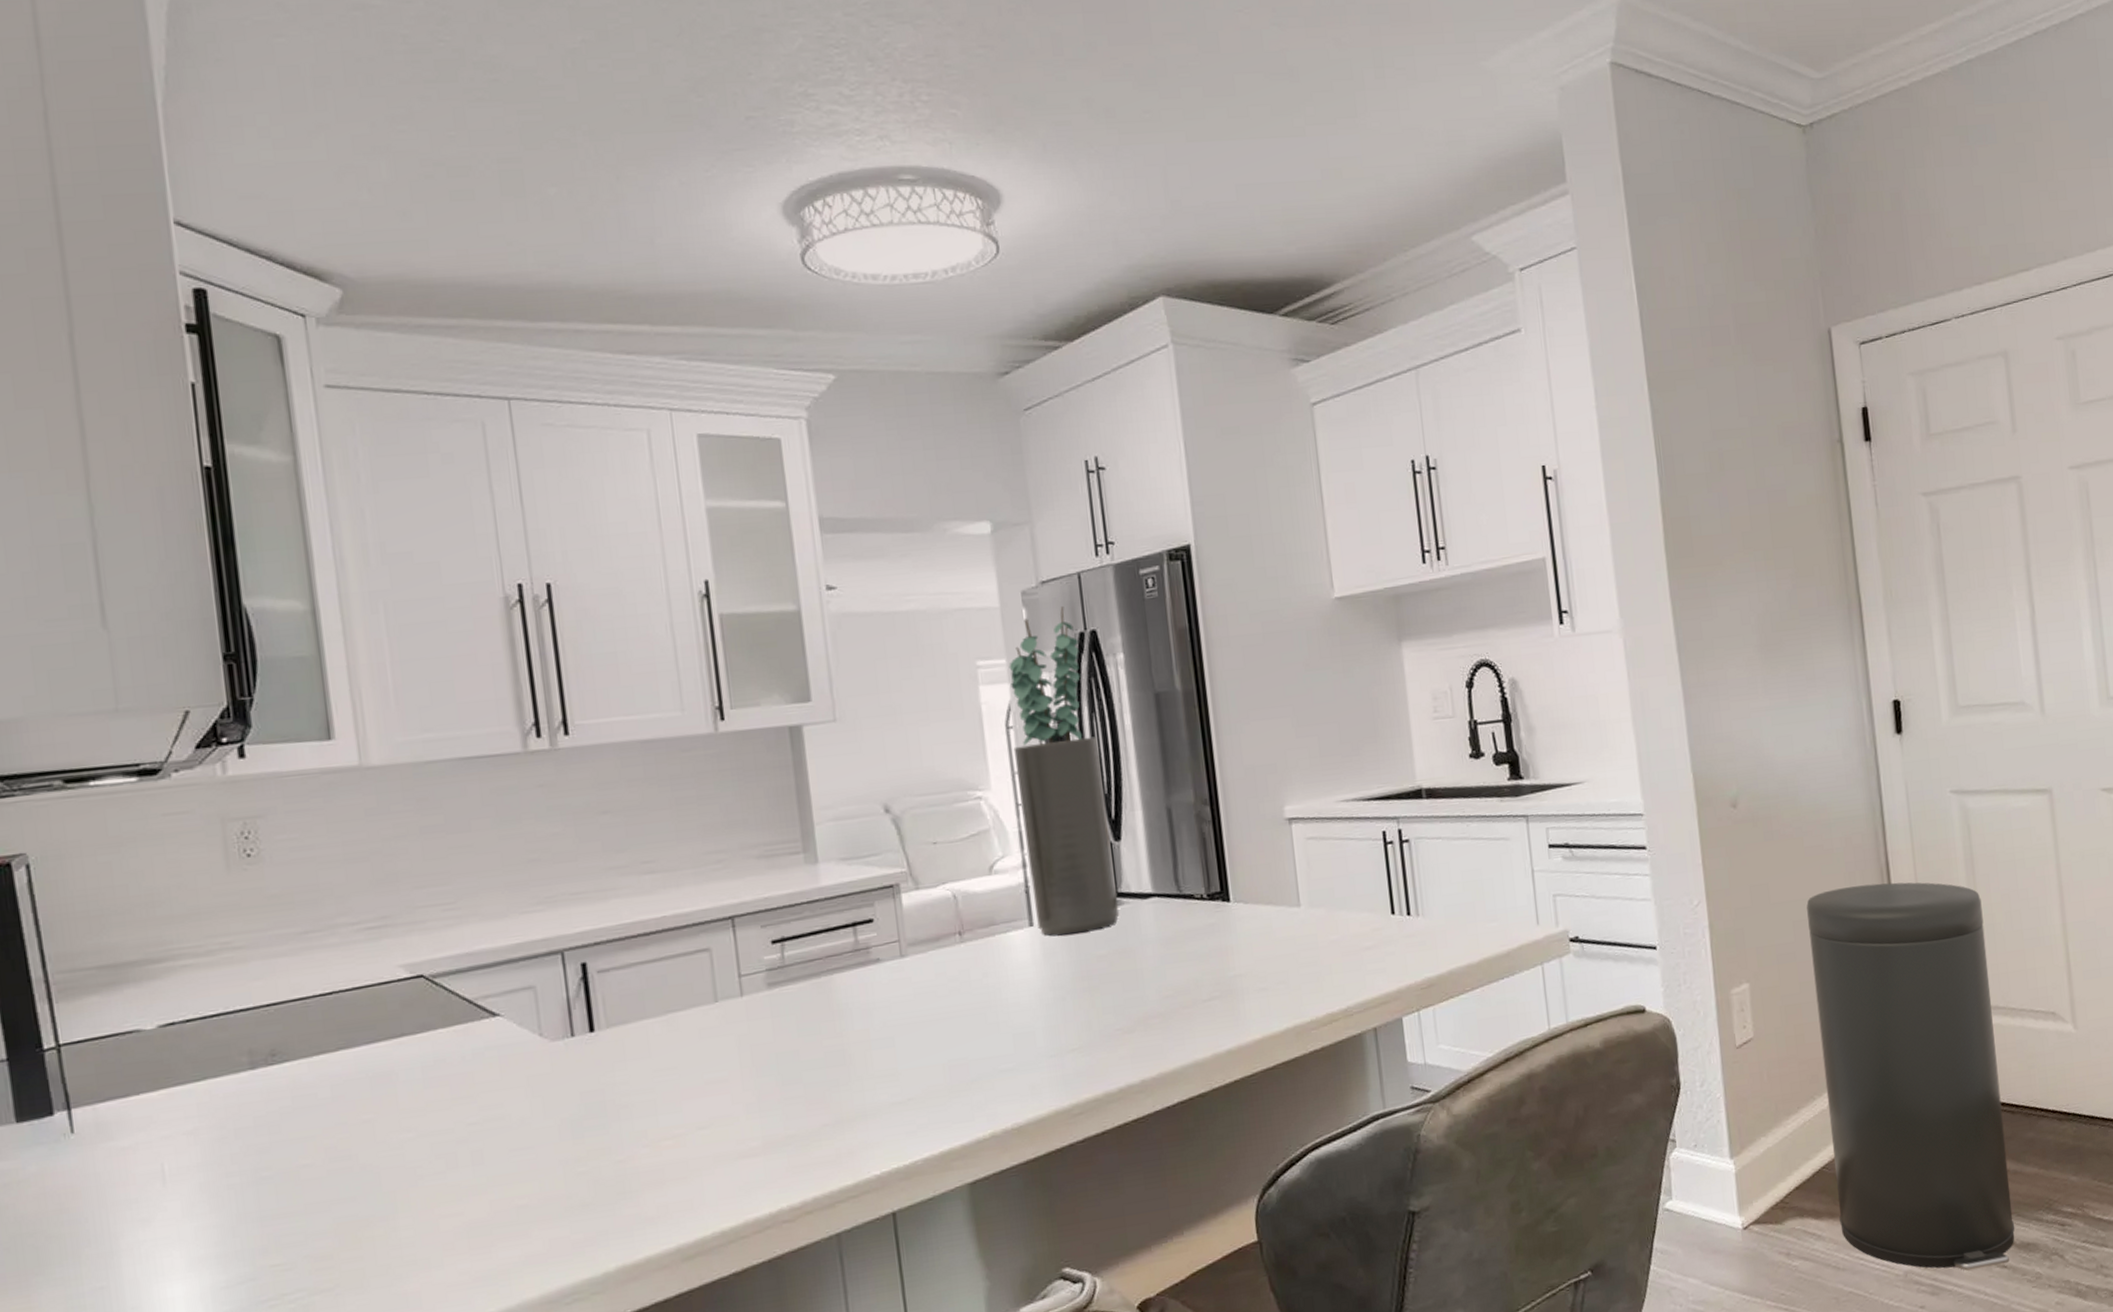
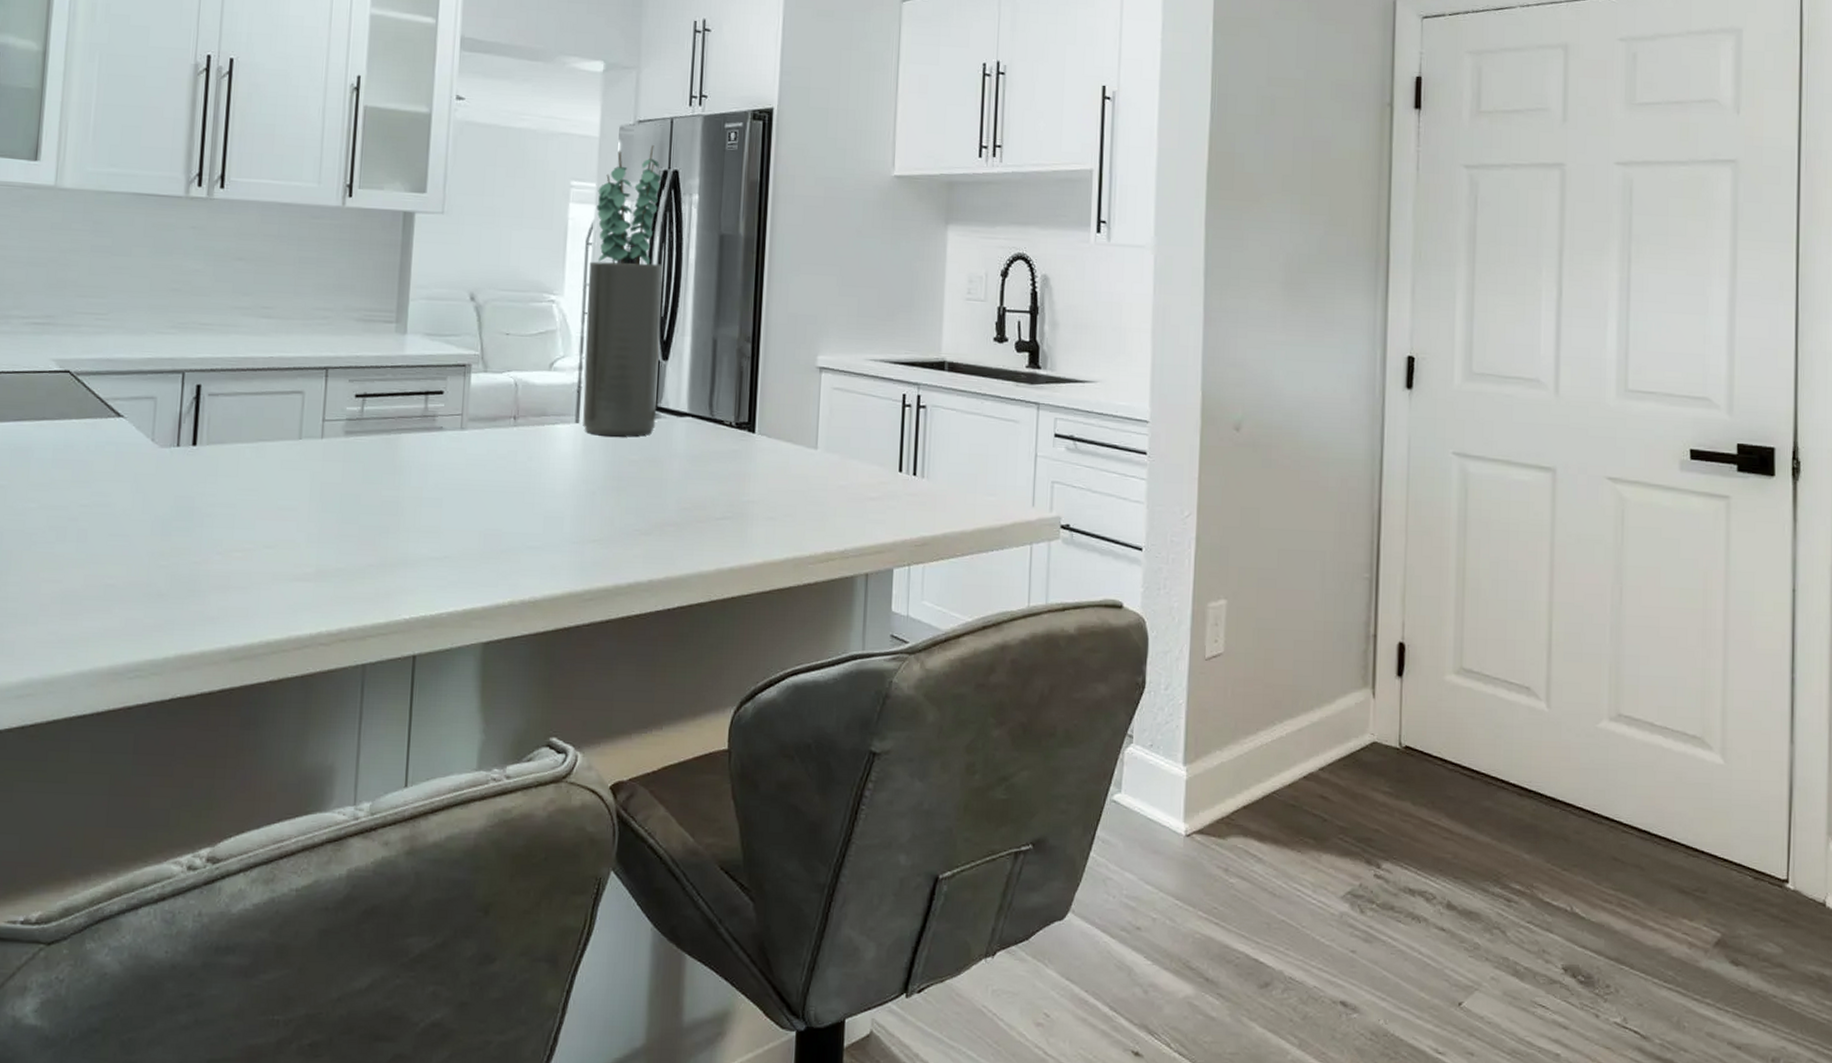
pedal bin: present [1806,882,2015,1271] -> none [1282,526,1469,927]

